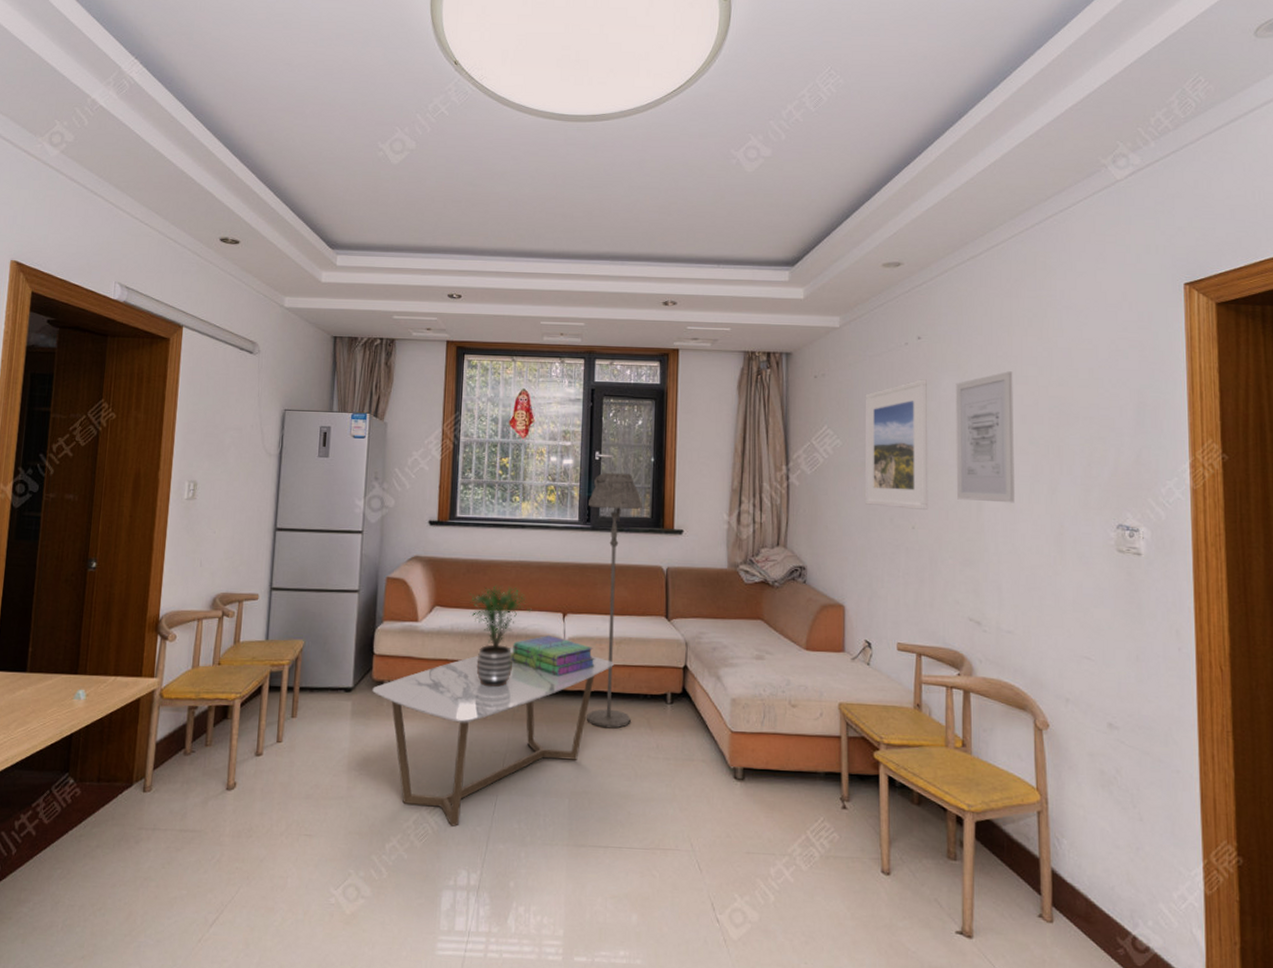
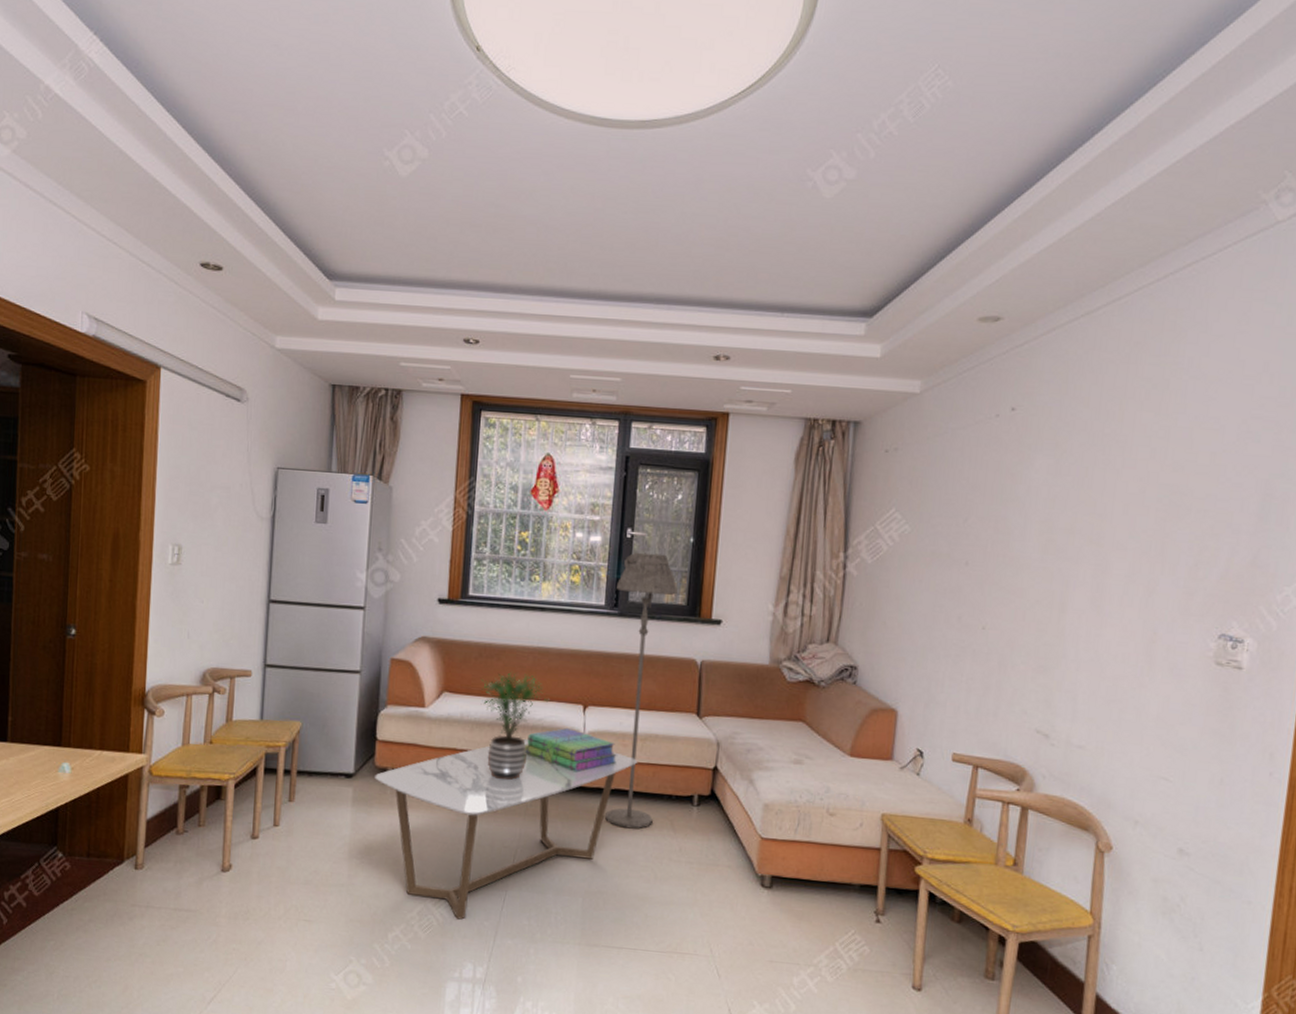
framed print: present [865,379,928,510] -> none [931,458,1017,609]
wall art: present [955,371,1015,503] -> none [1038,452,1120,605]

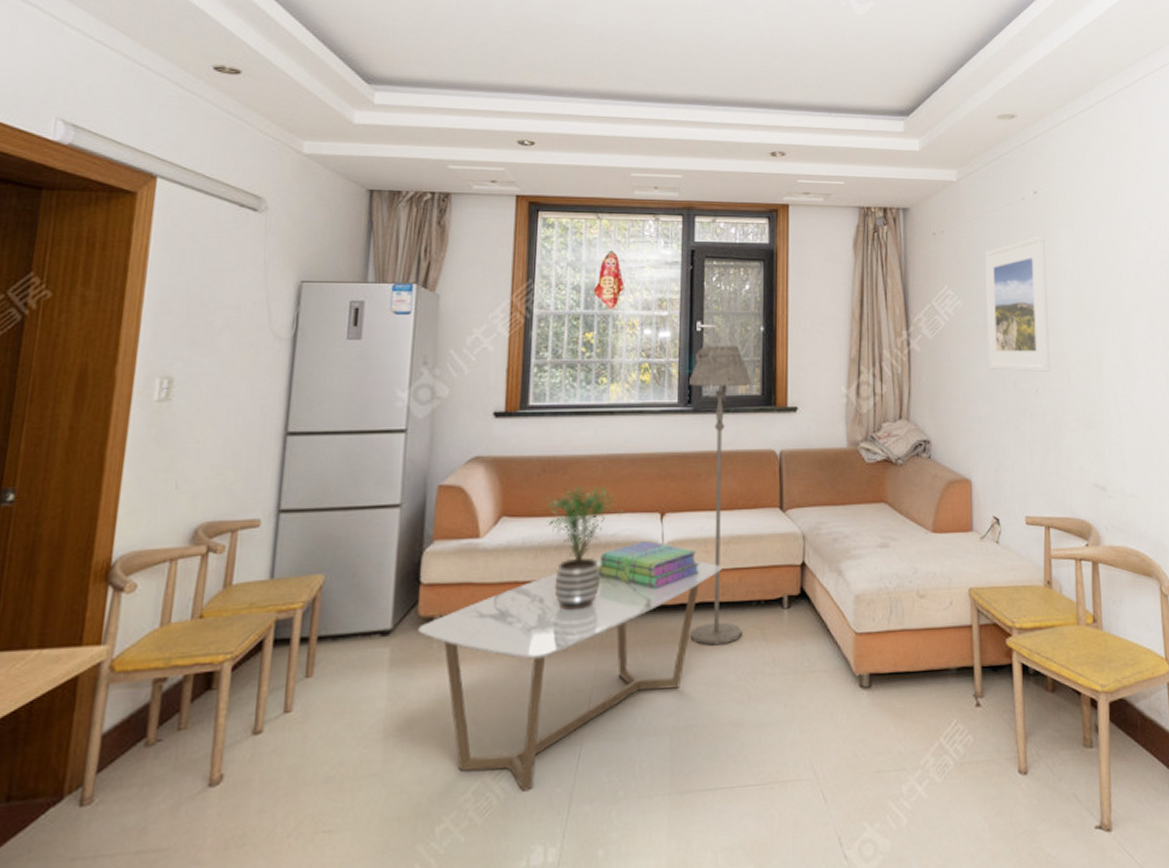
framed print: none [931,458,1017,609] -> present [984,235,1051,372]

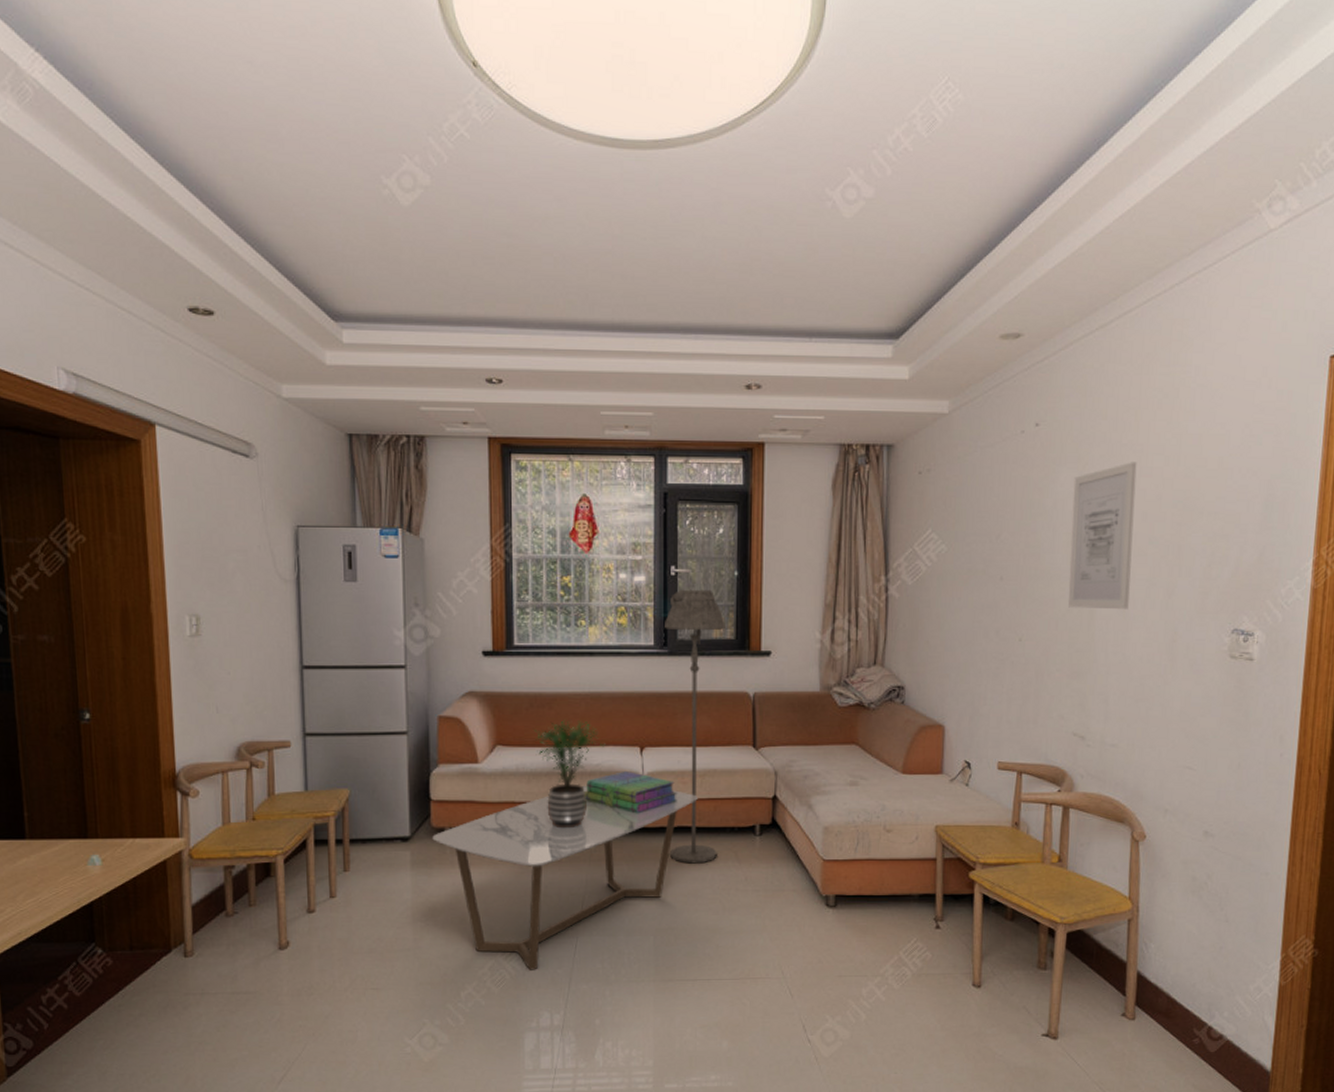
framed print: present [984,235,1051,372] -> none [970,473,1043,620]
wall art: none [1072,226,1132,361] -> present [1068,462,1137,610]

